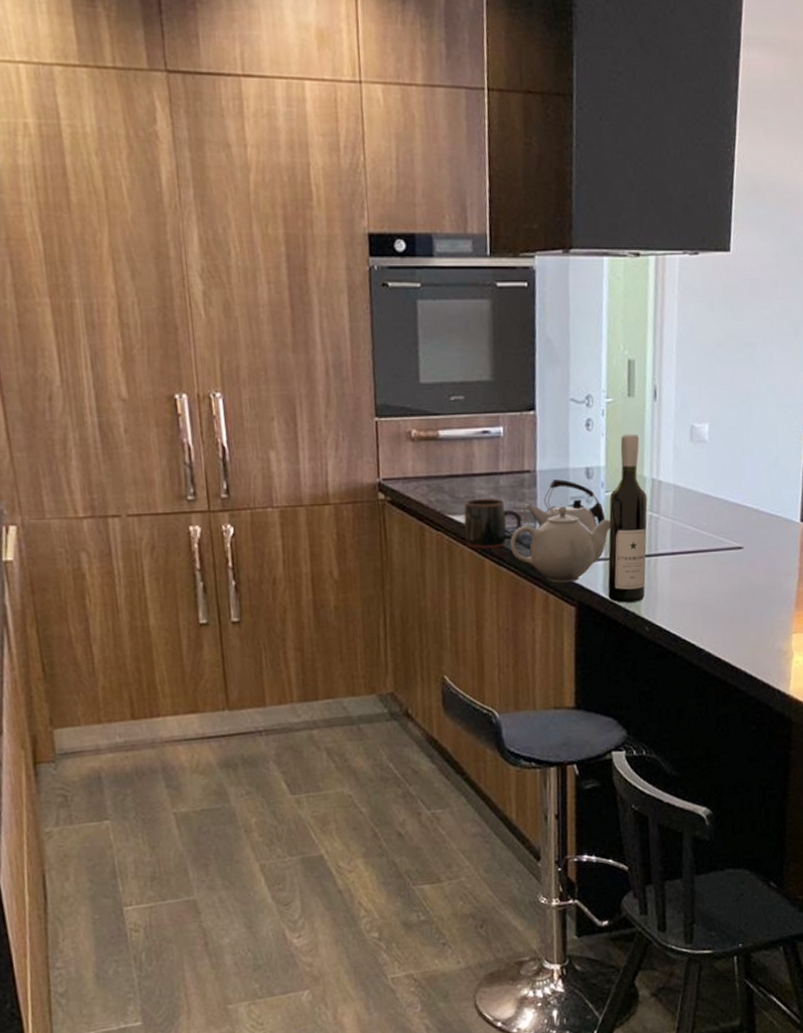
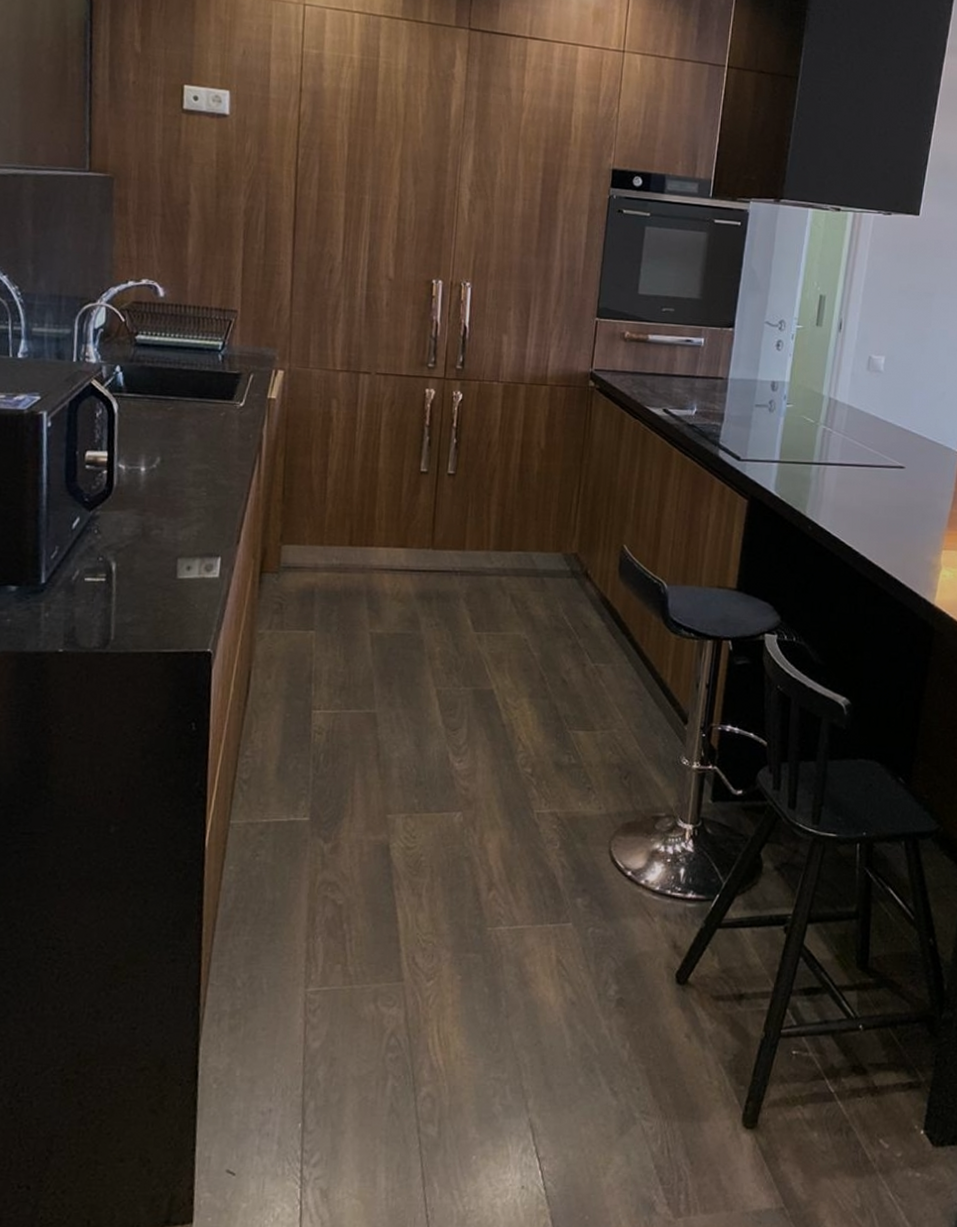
mug: present [464,498,523,549] -> none [659,395,711,440]
teapot: present [509,505,611,583] -> none [697,410,789,478]
kettle: present [526,479,606,532] -> none [716,388,784,437]
bottle: present [607,433,648,603] -> none [778,356,823,503]

